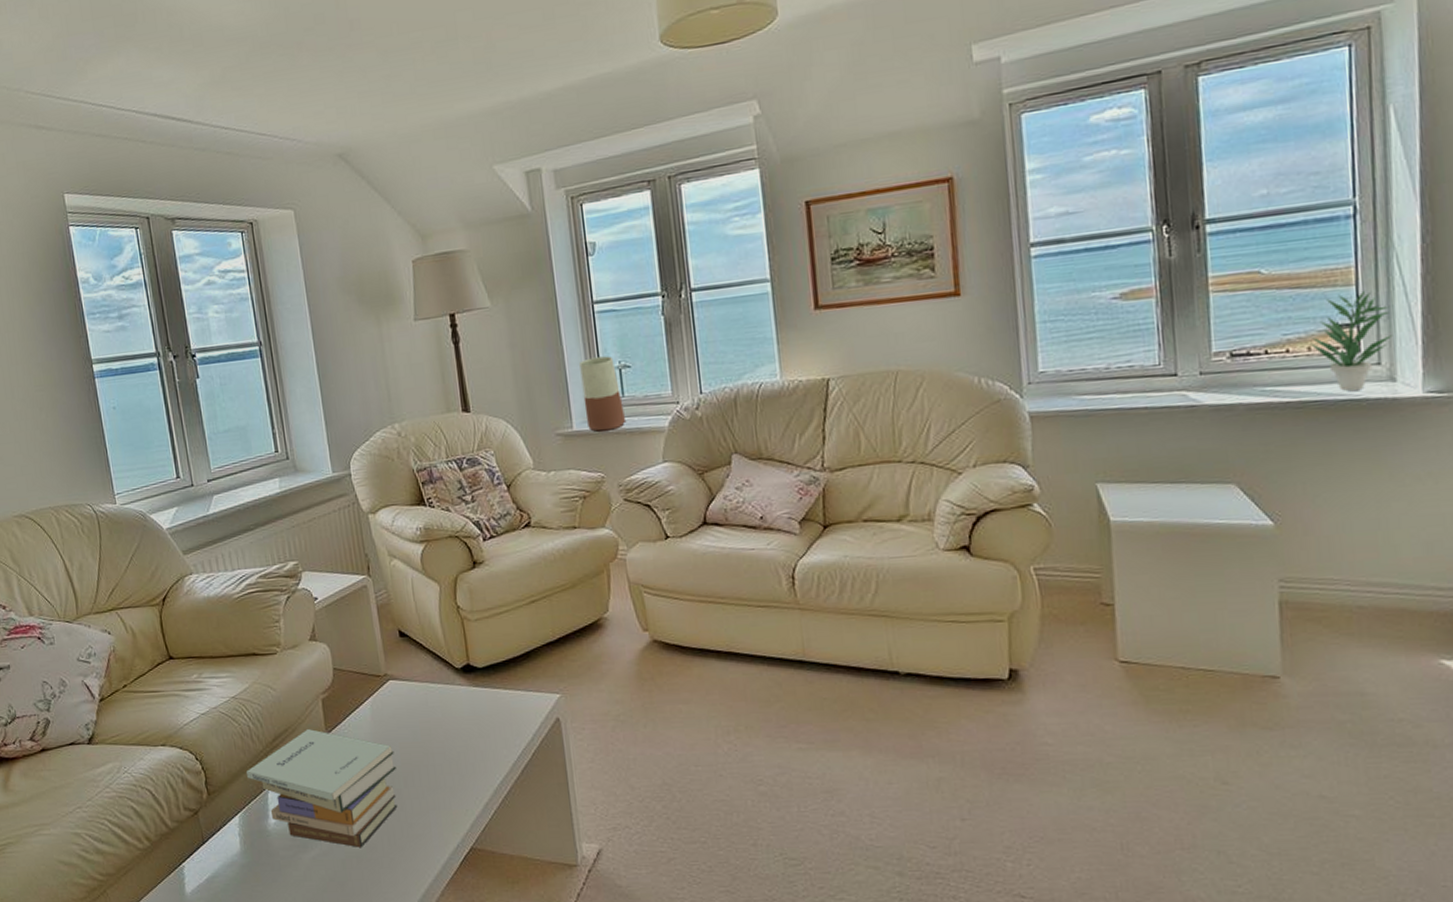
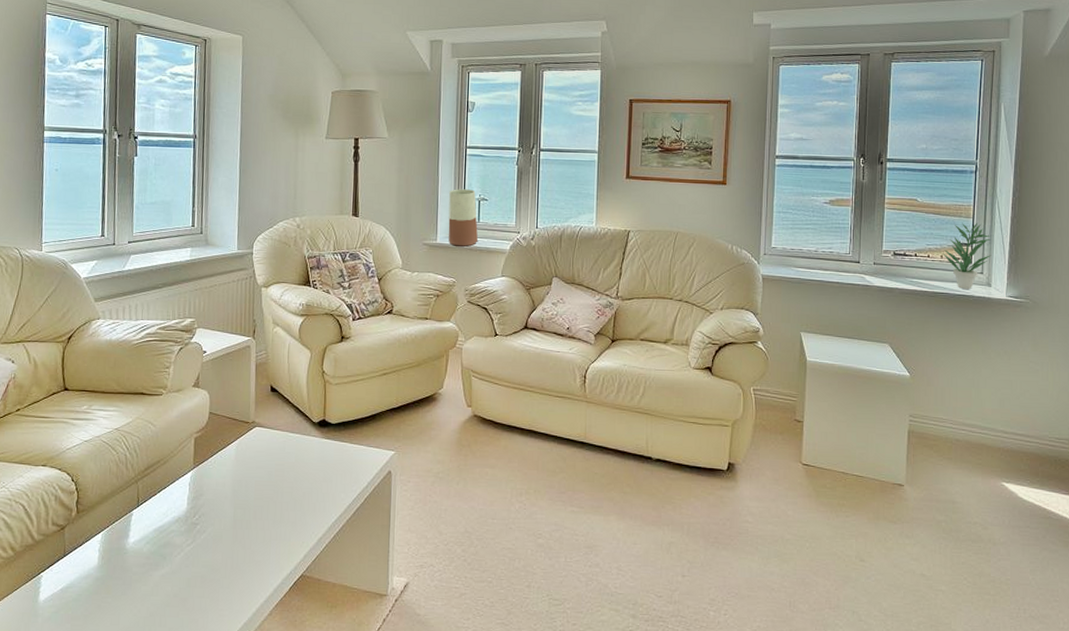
books: present [245,729,398,848] -> none [115,463,250,570]

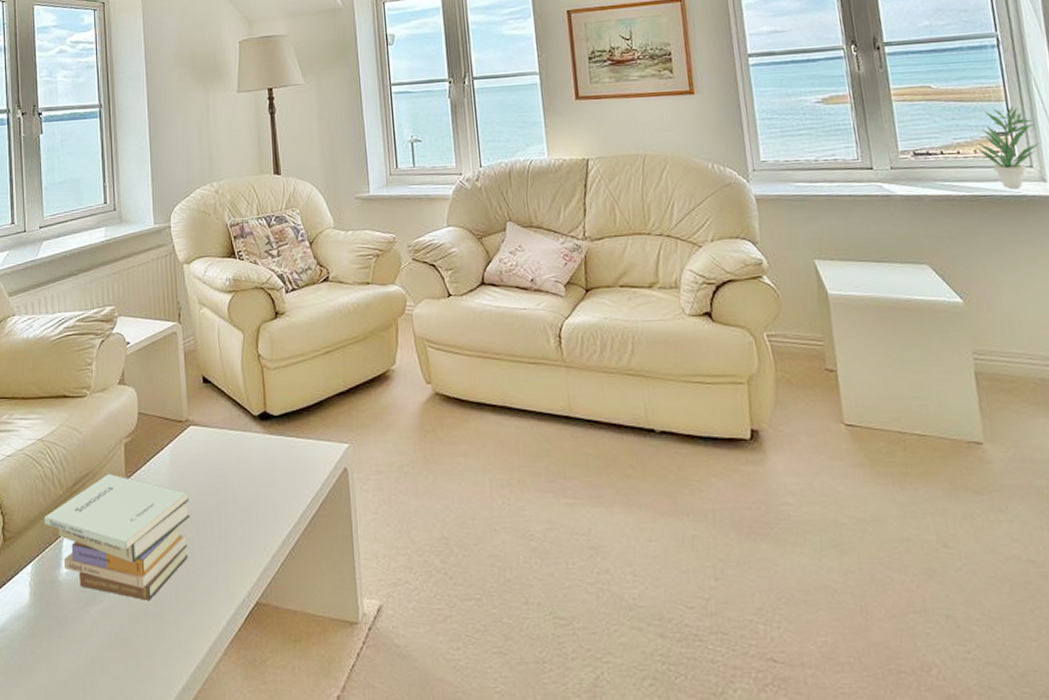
books: none [115,463,250,570] -> present [43,474,190,602]
vase: present [448,189,478,247] -> none [377,131,415,197]

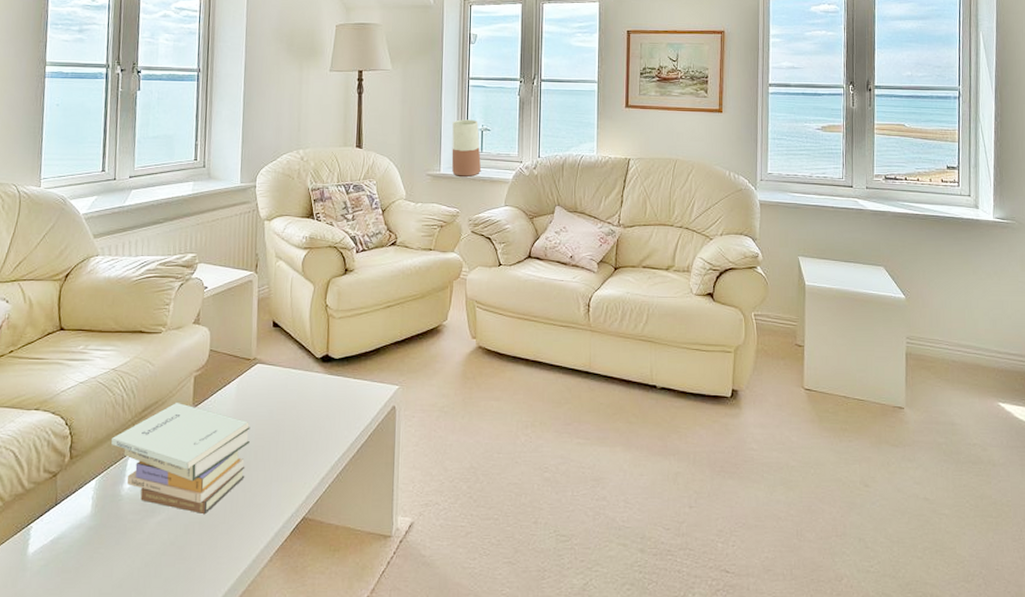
vase: none [377,131,415,197] -> present [451,119,481,177]
potted plant: present [976,105,1039,189] -> none [931,146,978,212]

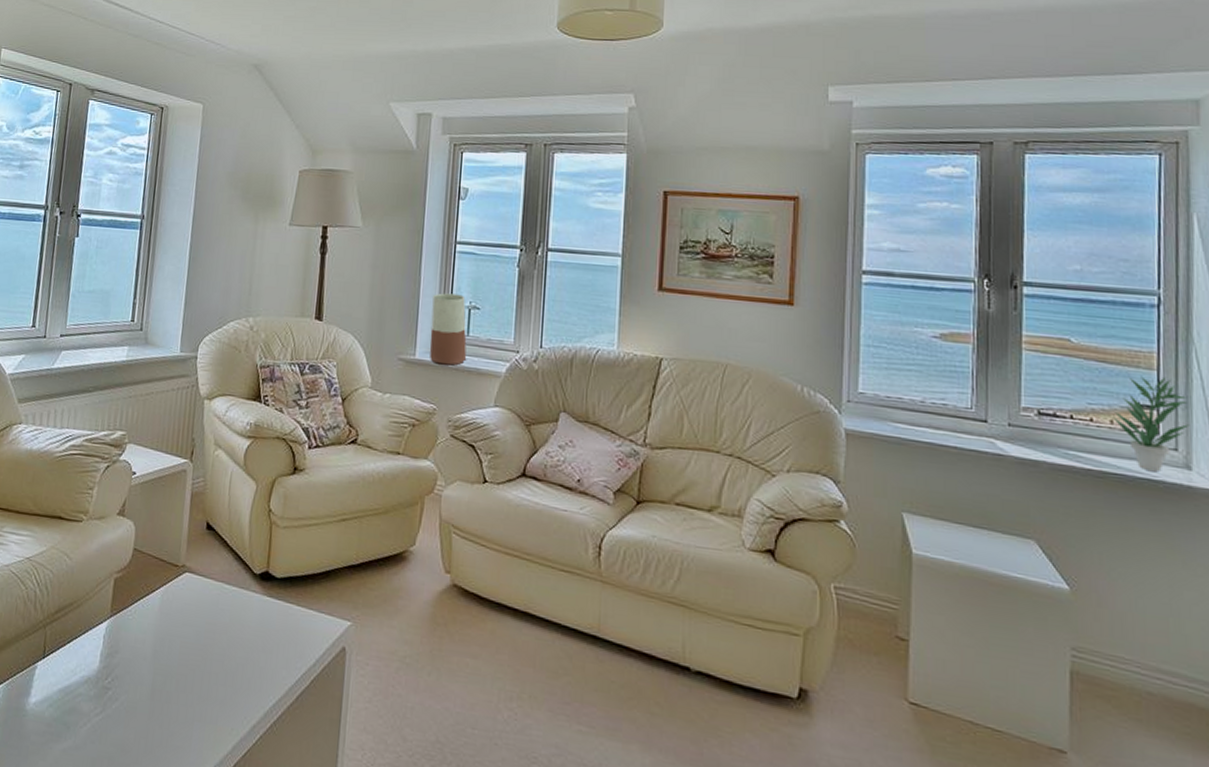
books: present [110,403,250,515] -> none [19,607,173,749]
potted plant: none [931,146,978,212] -> present [1113,376,1190,473]

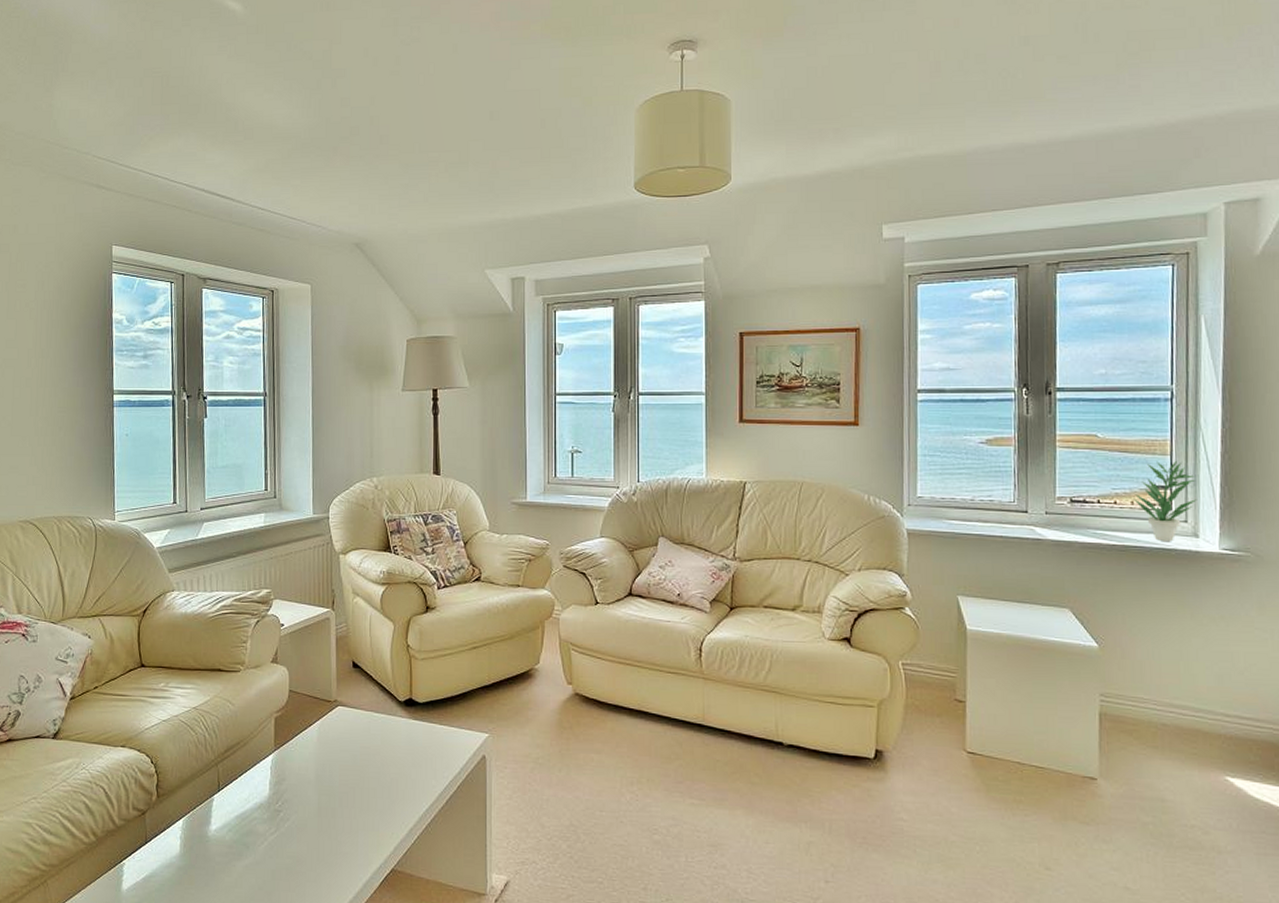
vase: present [429,293,467,366] -> none [539,441,572,505]

